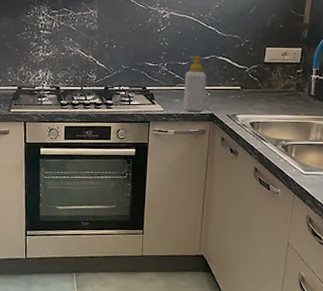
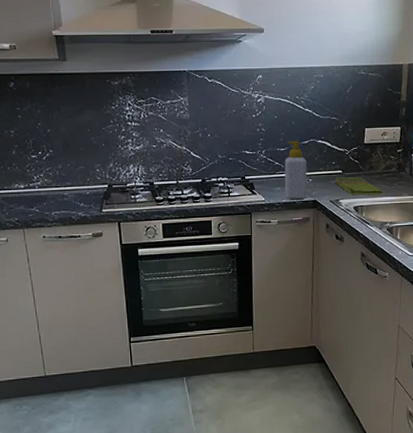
dish towel: none [232,93,281,112] -> present [334,177,383,195]

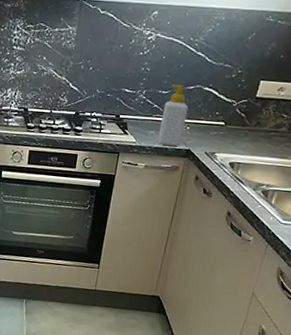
dish towel: present [334,177,383,195] -> none [214,128,266,154]

